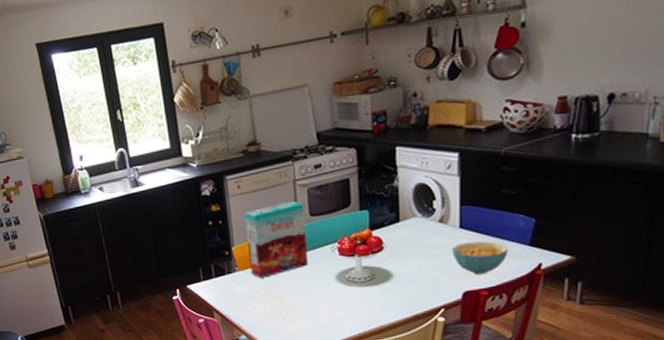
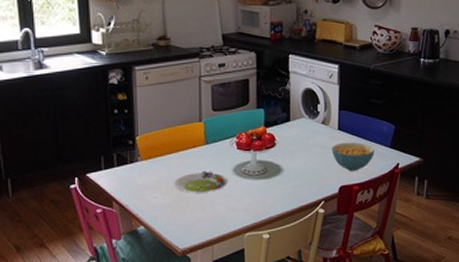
cereal box: present [244,201,308,278] -> none [150,95,208,169]
salad plate: none [273,278,330,303] -> present [174,170,227,193]

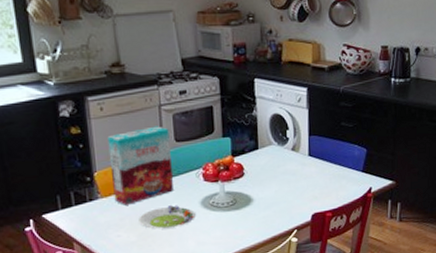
cereal box: none [150,95,208,169] -> present [107,126,173,205]
cereal bowl: present [331,142,374,171] -> none [302,167,347,198]

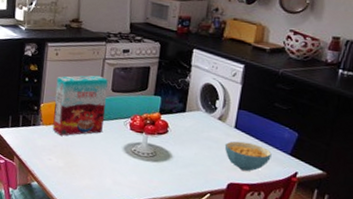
salad plate: present [138,204,196,229] -> none [68,143,117,164]
cereal bowl: none [302,167,347,198] -> present [224,141,272,171]

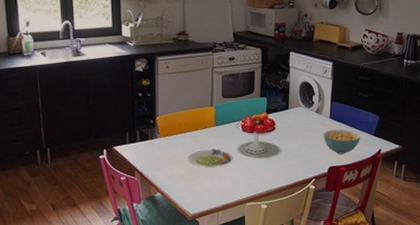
cereal box: present [52,75,108,136] -> none [169,84,218,145]
salad plate: none [68,143,117,164] -> present [187,148,233,167]

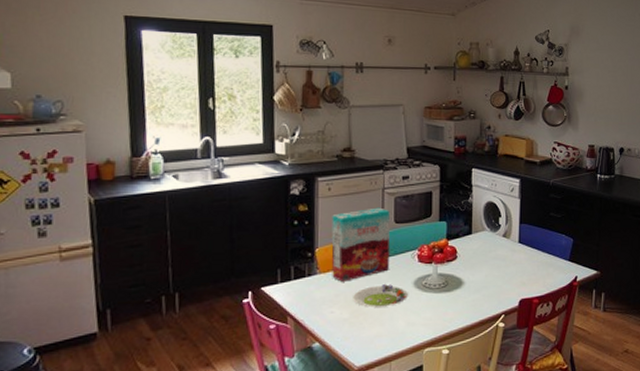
cereal box: none [169,84,218,145] -> present [331,207,390,282]
cereal bowl: present [323,129,360,154] -> none [512,255,554,284]

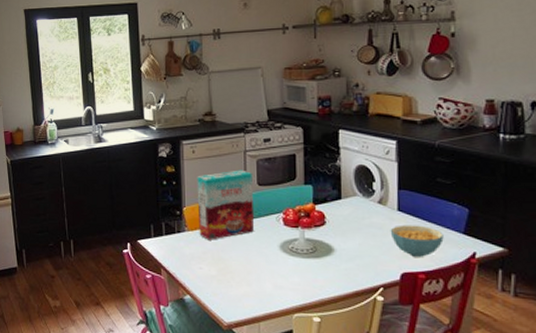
salad plate: present [353,283,408,308] -> none [220,244,274,268]
cereal bowl: none [512,255,554,284] -> present [390,225,444,257]

